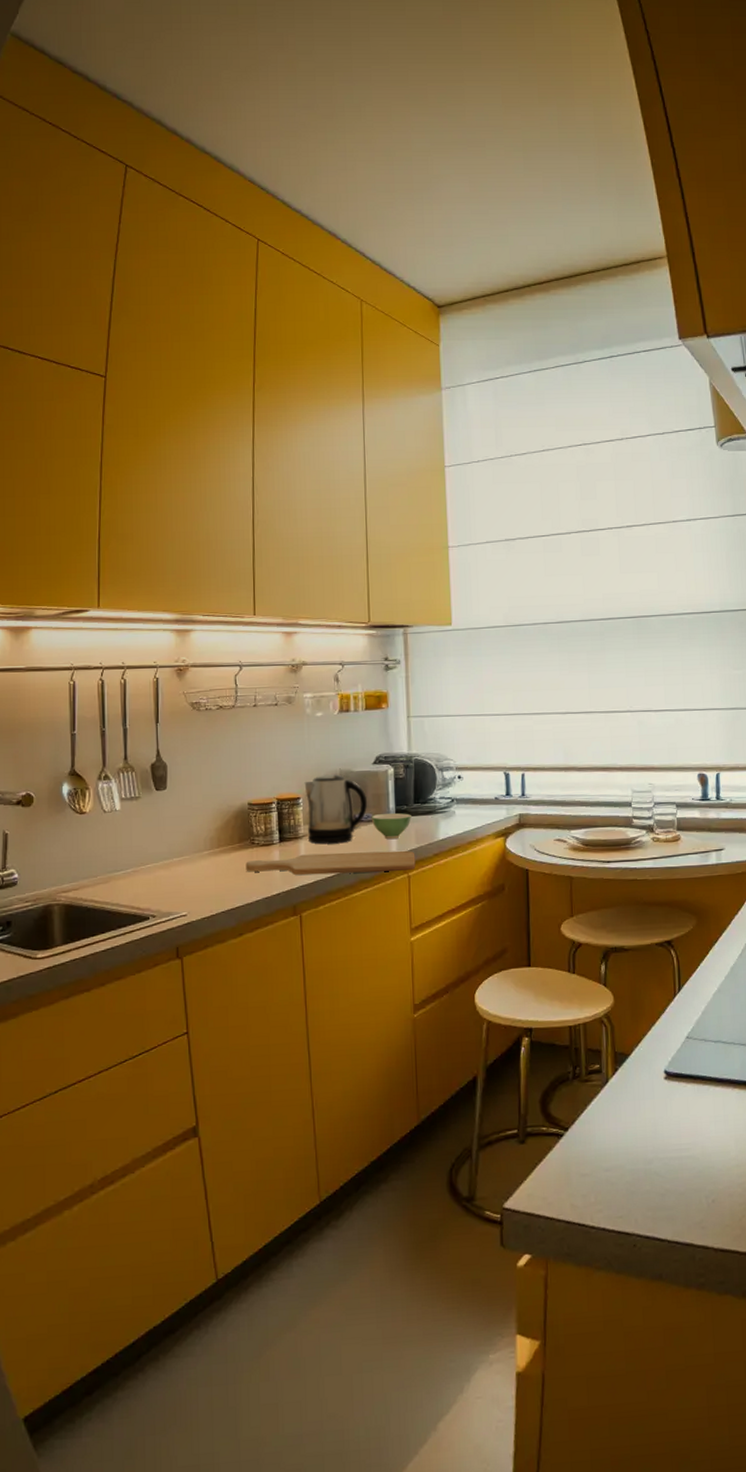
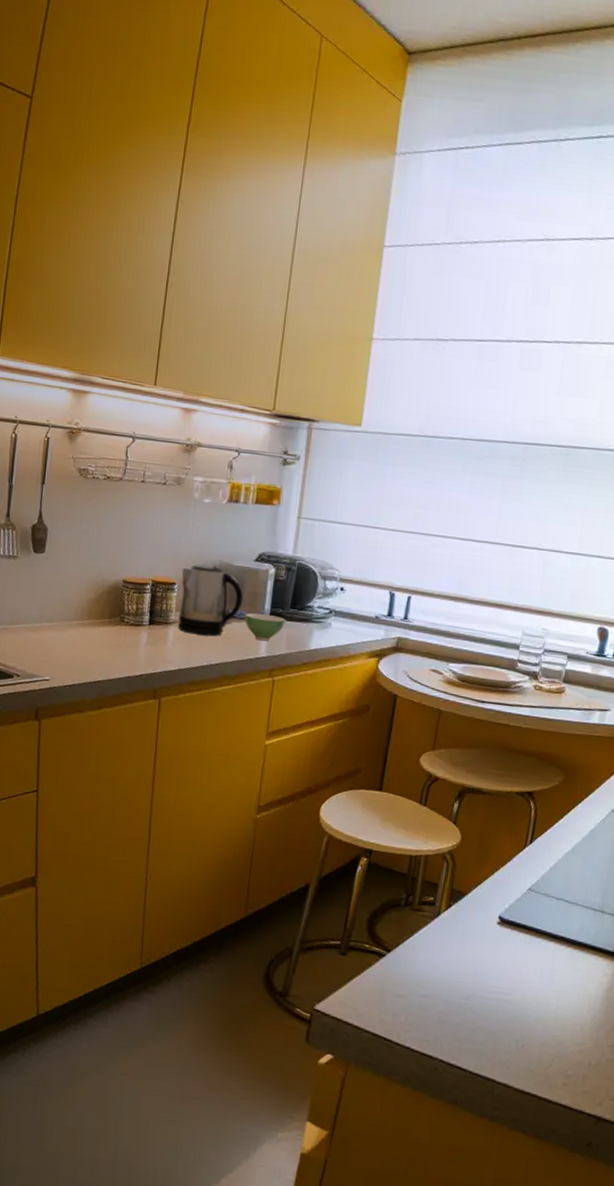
chopping board: present [245,850,416,876] -> none [112,638,284,675]

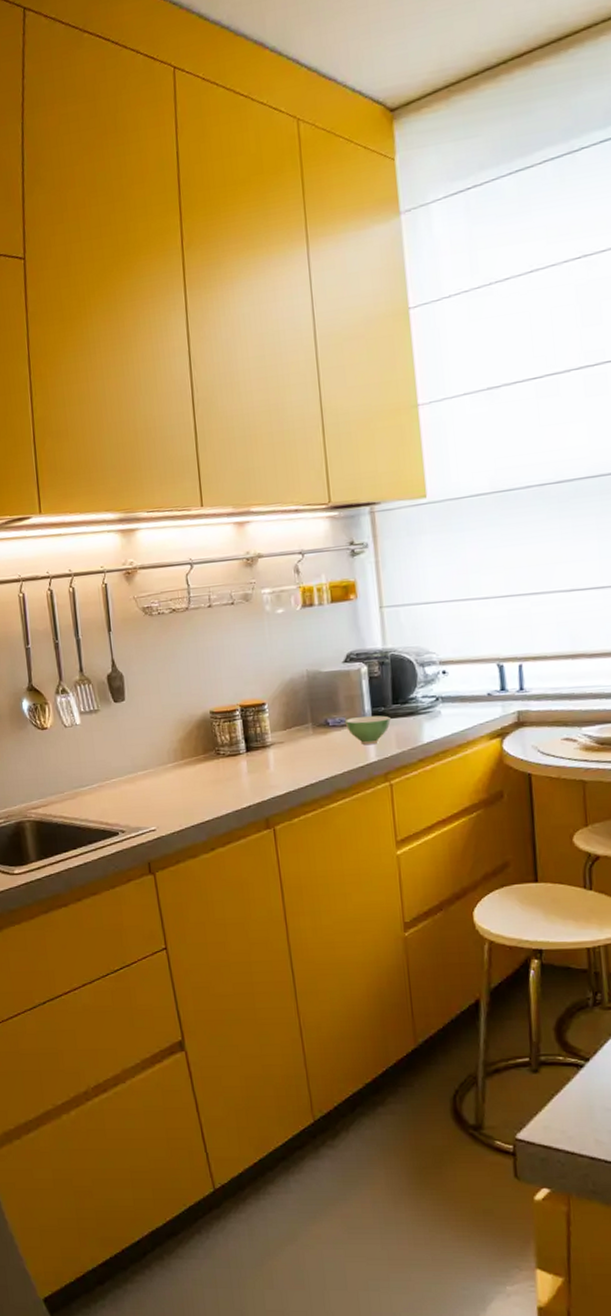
kettle: present [177,564,244,635] -> none [268,676,340,752]

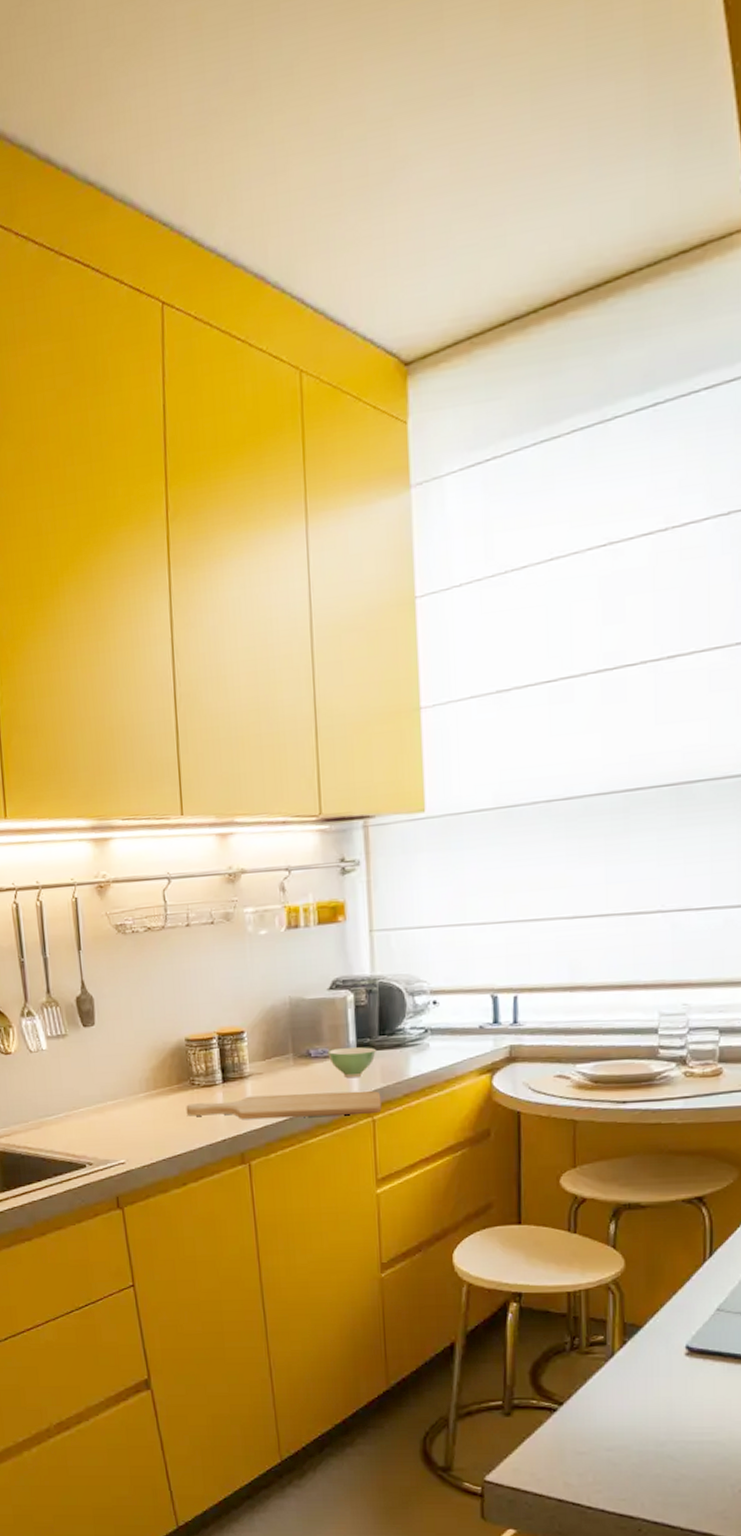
chopping board: none [212,756,399,787] -> present [186,1090,382,1120]

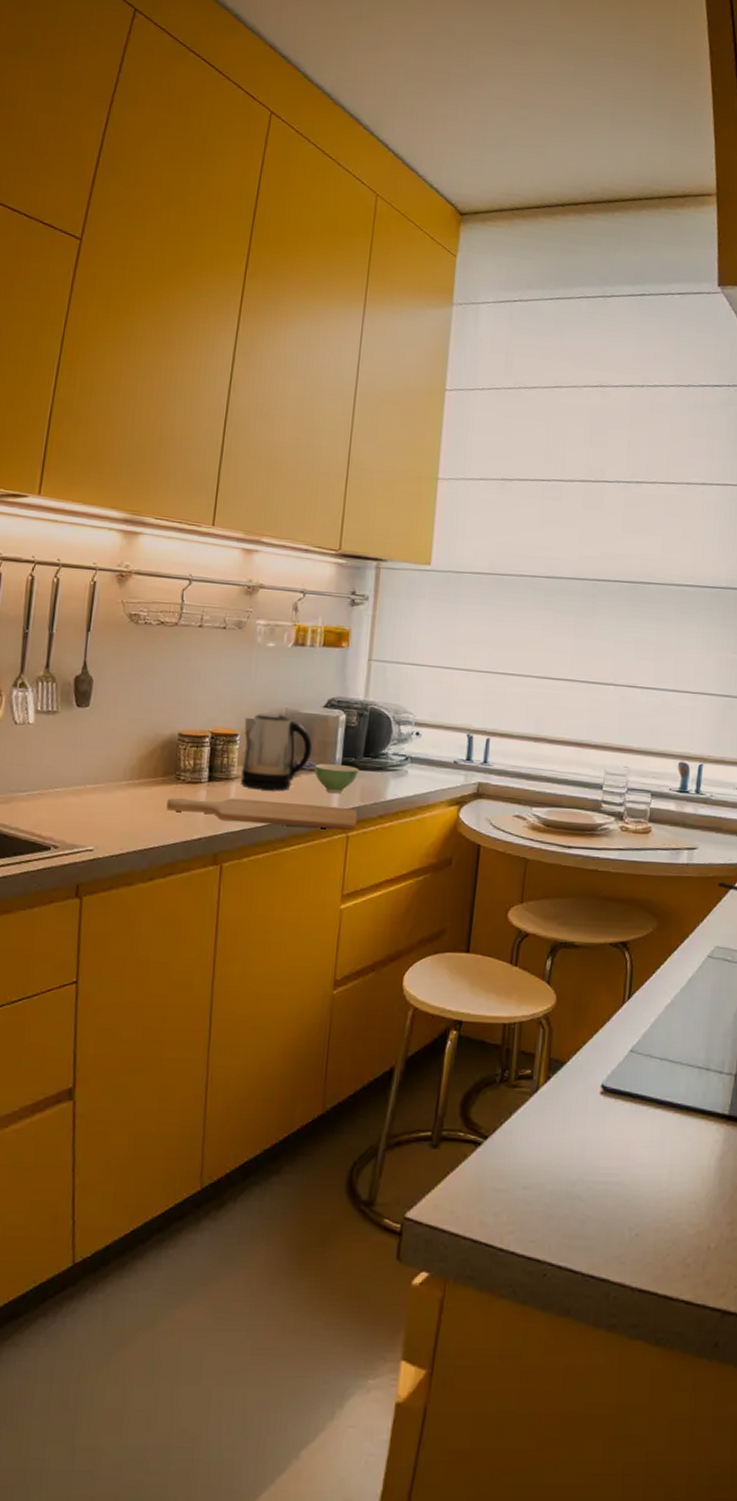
kettle: none [248,1003,324,1084] -> present [240,713,313,790]

